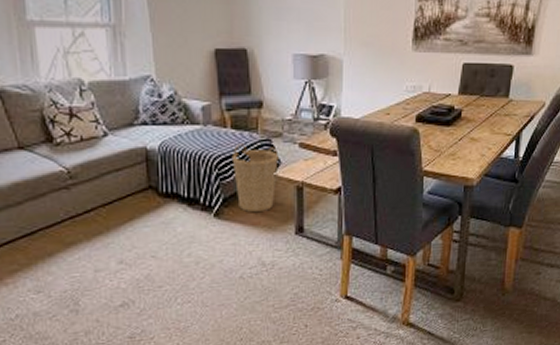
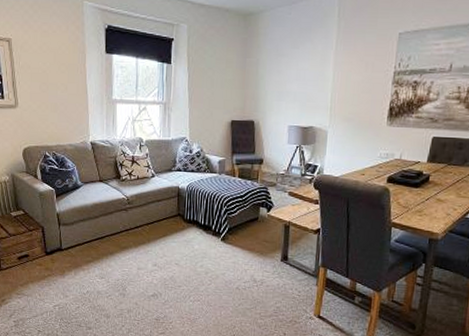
basket: present [231,143,279,213] -> none [237,189,272,242]

